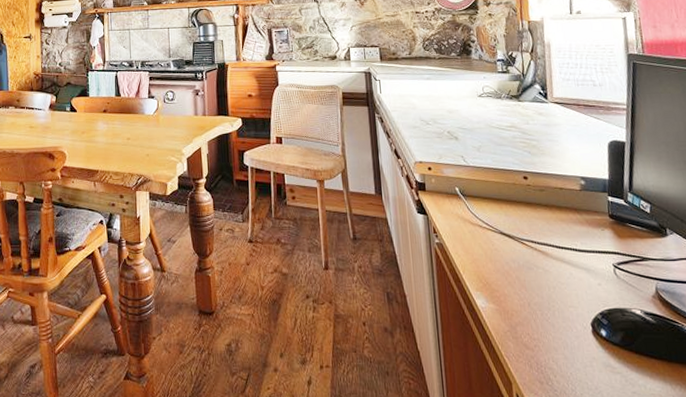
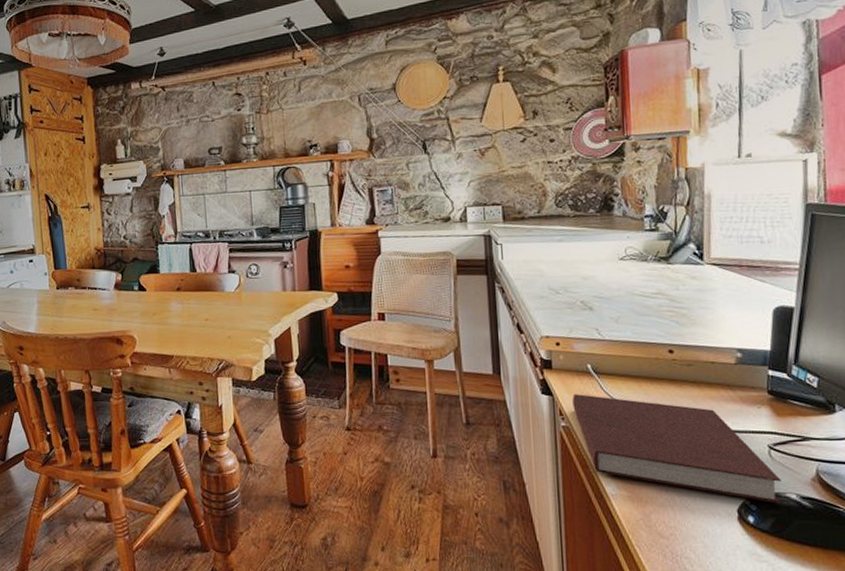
notebook: none [444,214,628,318] -> present [572,394,782,504]

